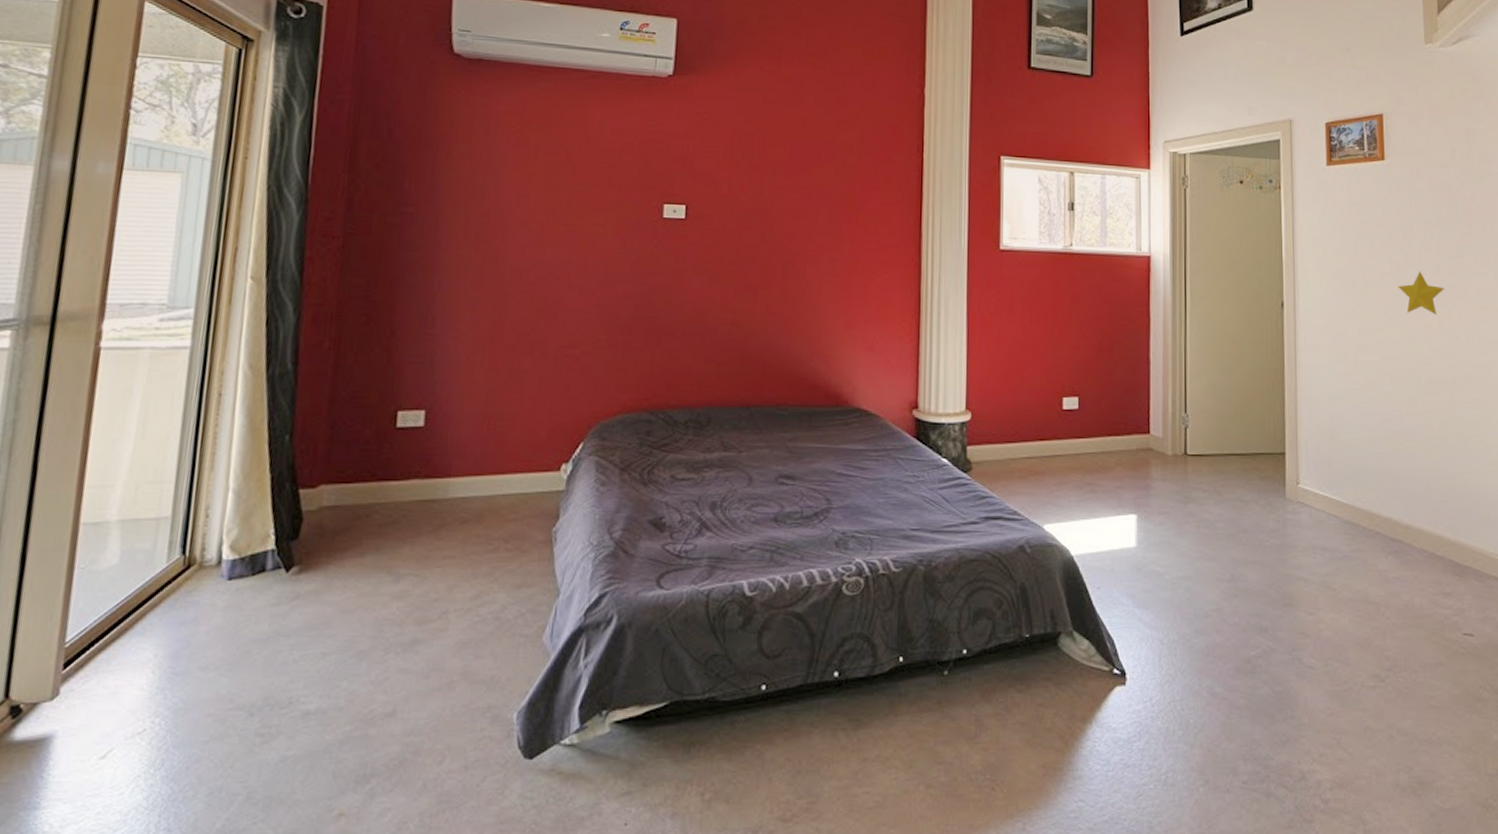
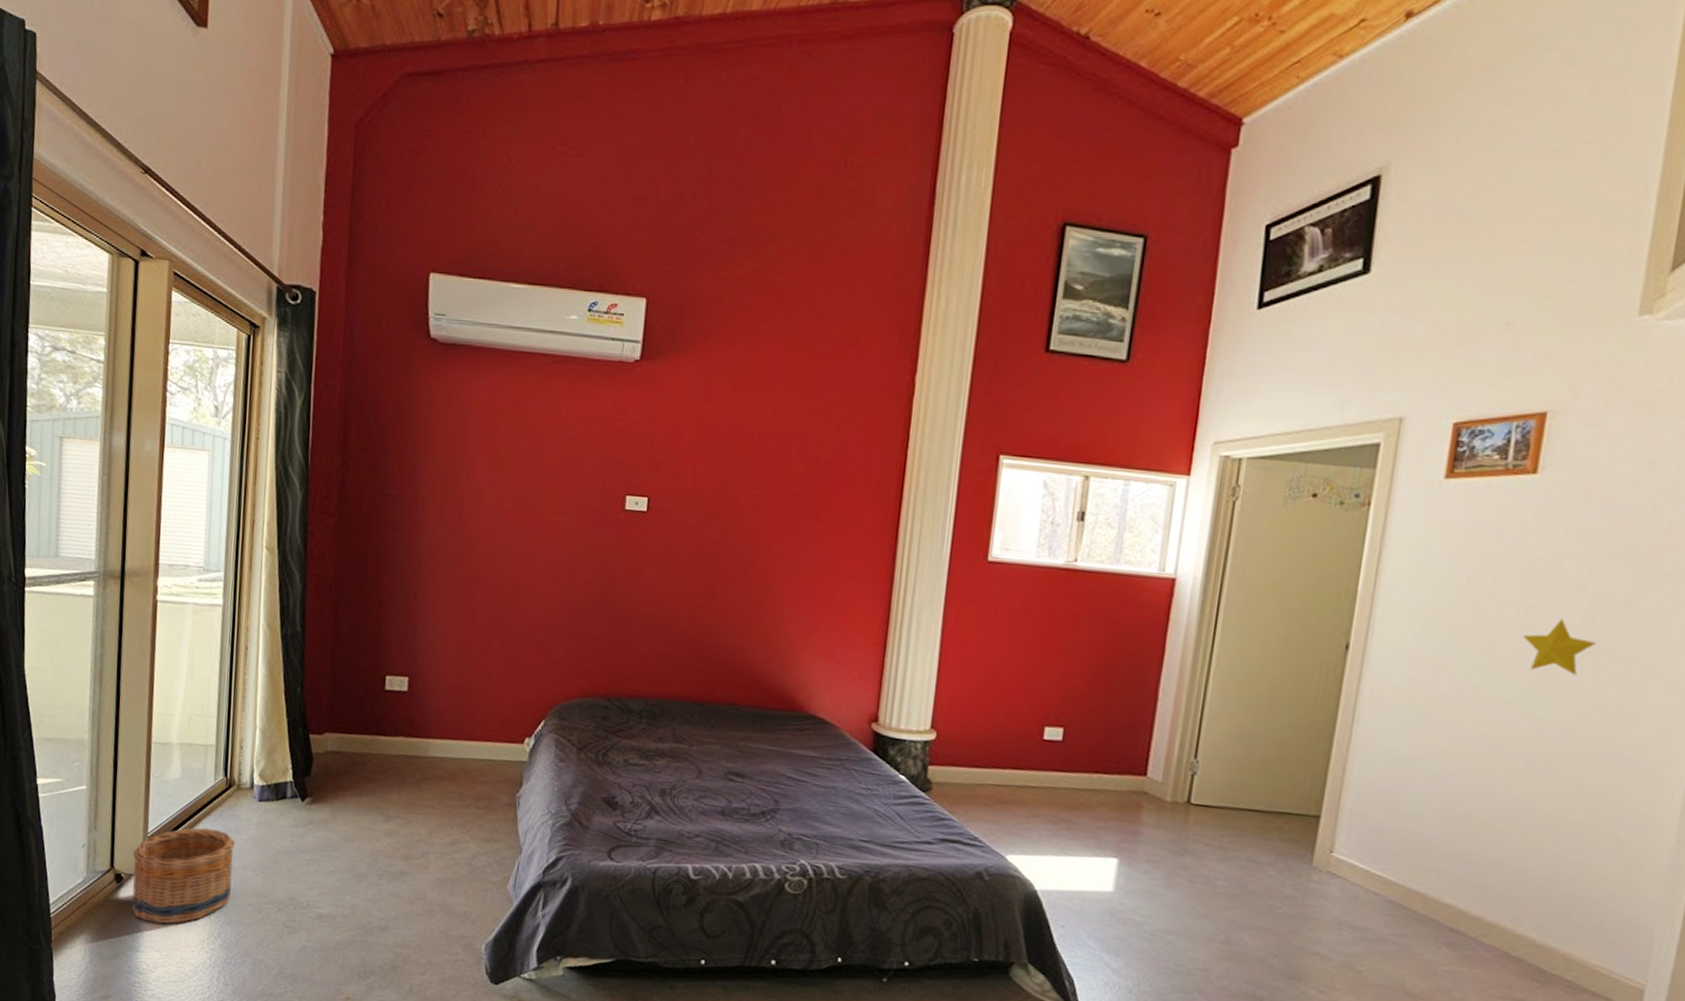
basket: none [32,625,193,764] -> present [132,827,236,925]

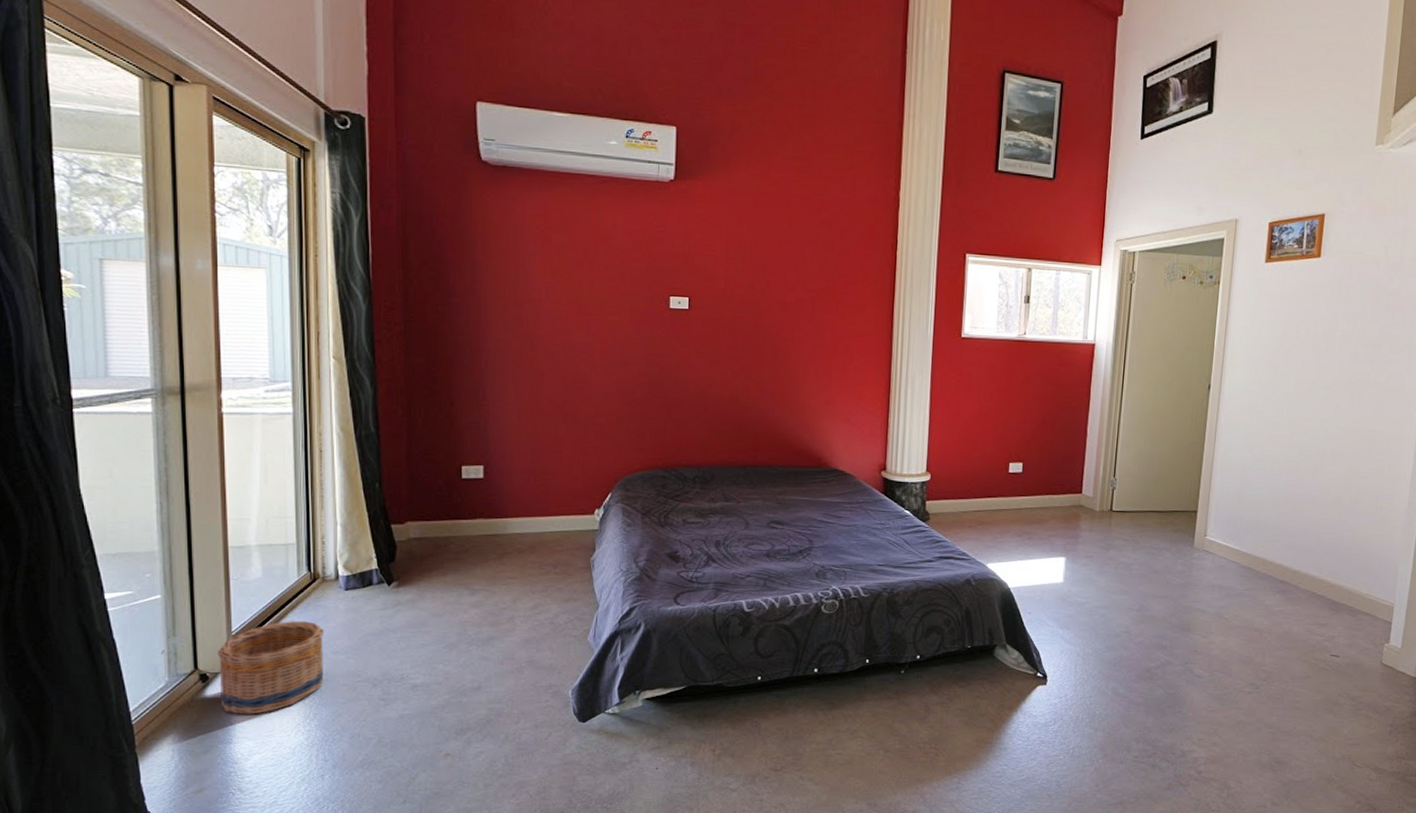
decorative star: present [1522,619,1597,676] -> none [1316,358,1360,398]

